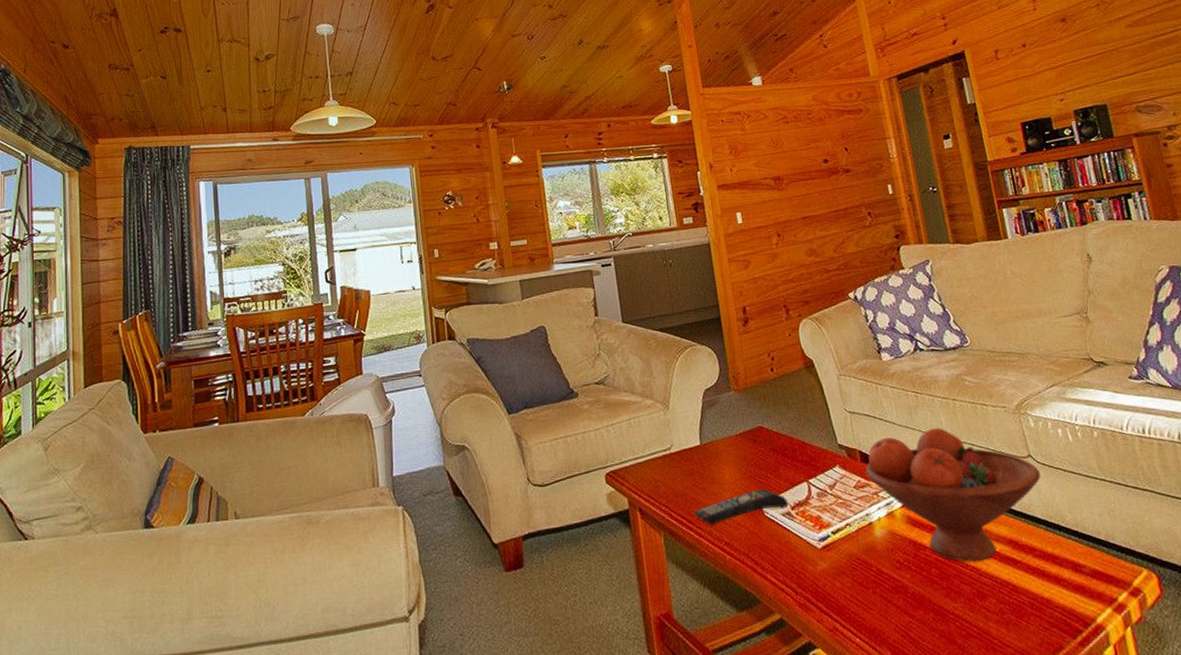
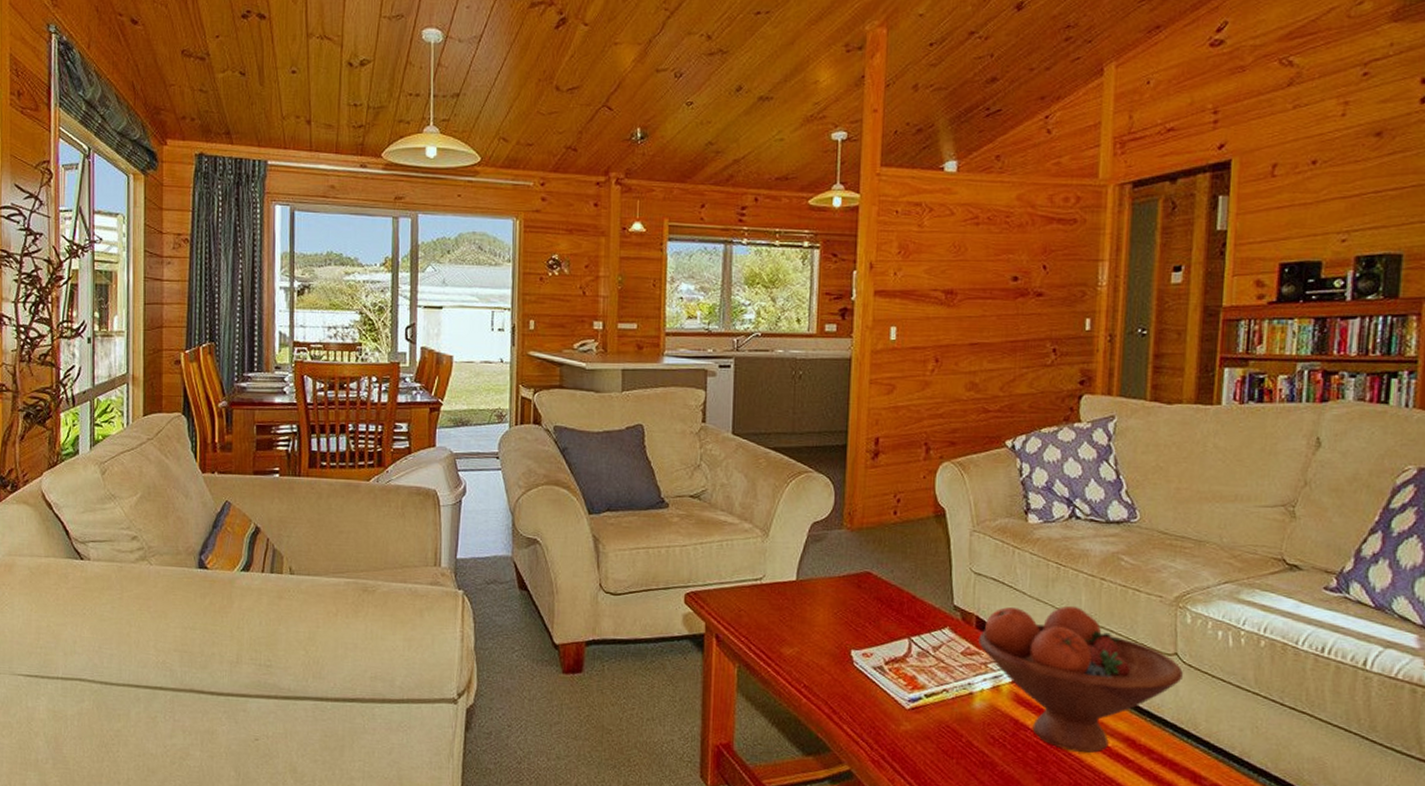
remote control: present [693,488,789,525] -> none [775,637,884,665]

